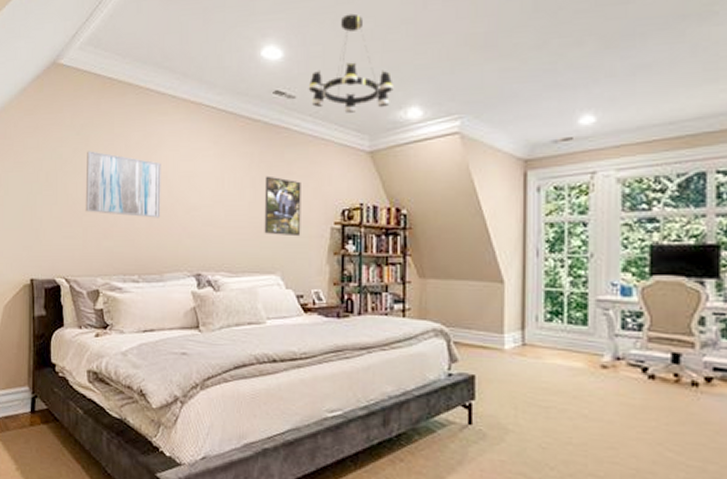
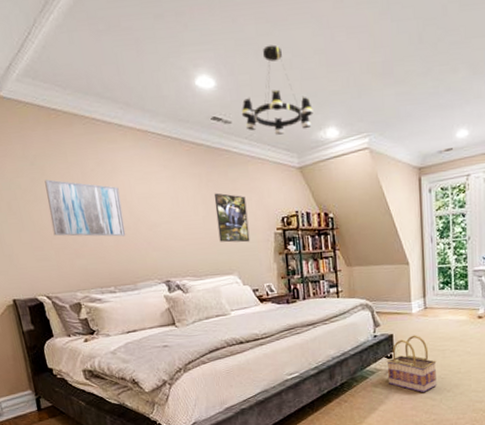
basket: none [463,380,536,466] -> present [386,335,437,393]

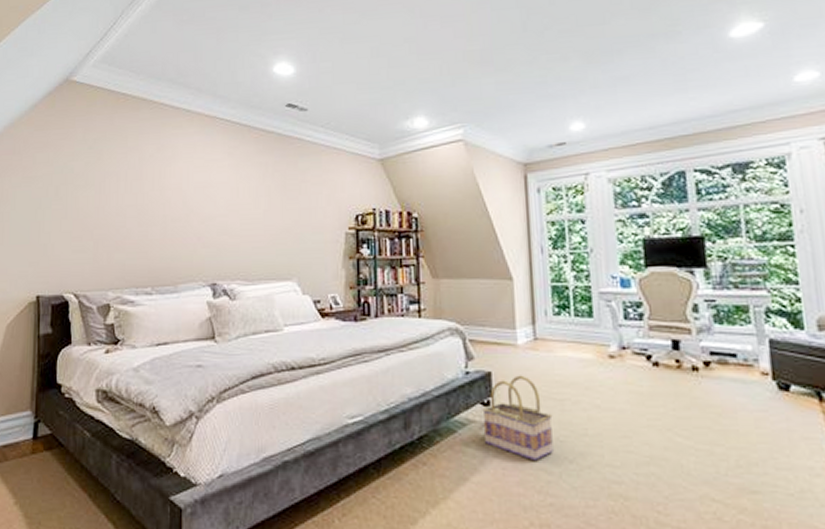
wall art: present [44,179,126,237] -> none [96,164,175,229]
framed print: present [214,193,250,243] -> none [279,184,316,243]
chandelier: present [241,44,313,135] -> none [319,33,400,124]

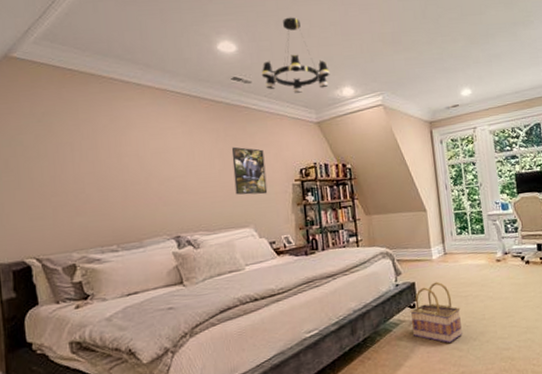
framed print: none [279,184,316,243] -> present [231,147,268,195]
chandelier: none [319,33,400,124] -> present [261,17,330,93]

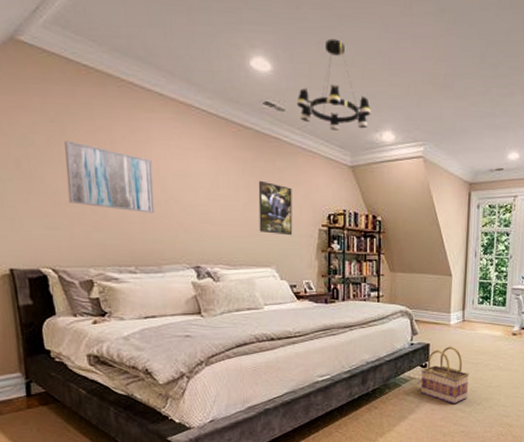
wall art: none [51,136,135,193] -> present [64,141,155,213]

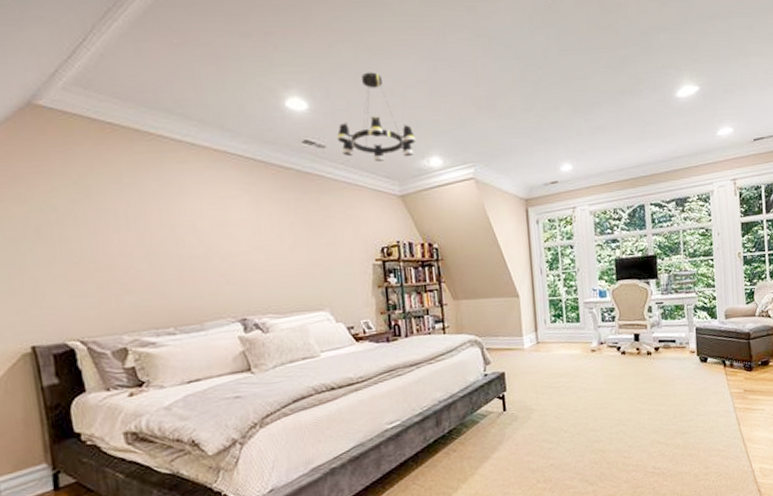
wall art: present [64,141,155,213] -> none [90,201,193,269]
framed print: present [258,180,293,236] -> none [303,220,345,275]
basket: present [420,346,470,405] -> none [498,372,553,436]

